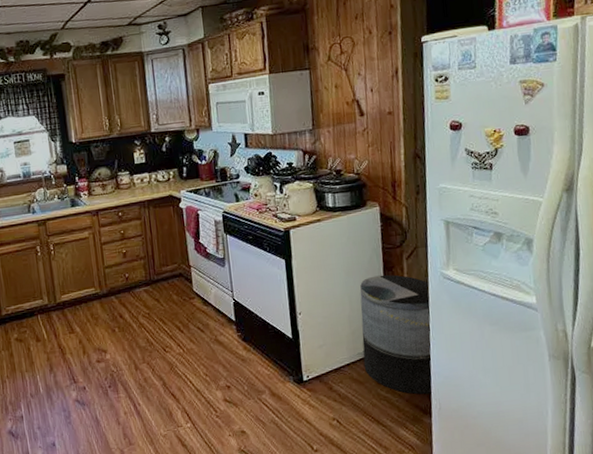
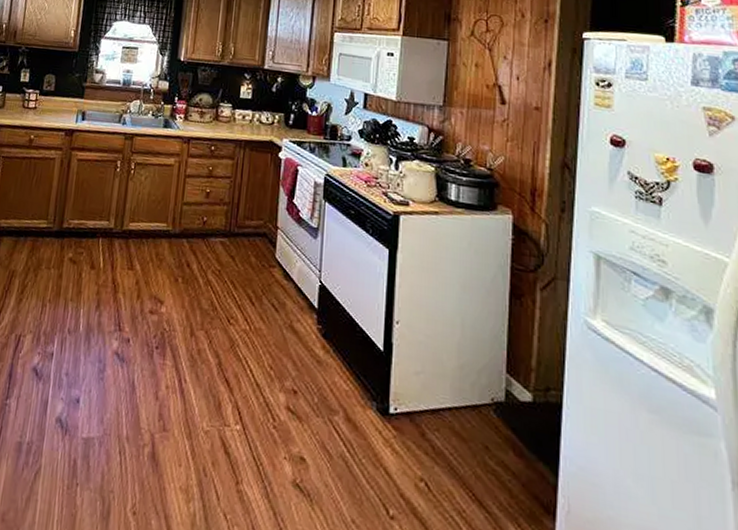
trash can: present [359,274,433,395] -> none [470,299,568,485]

